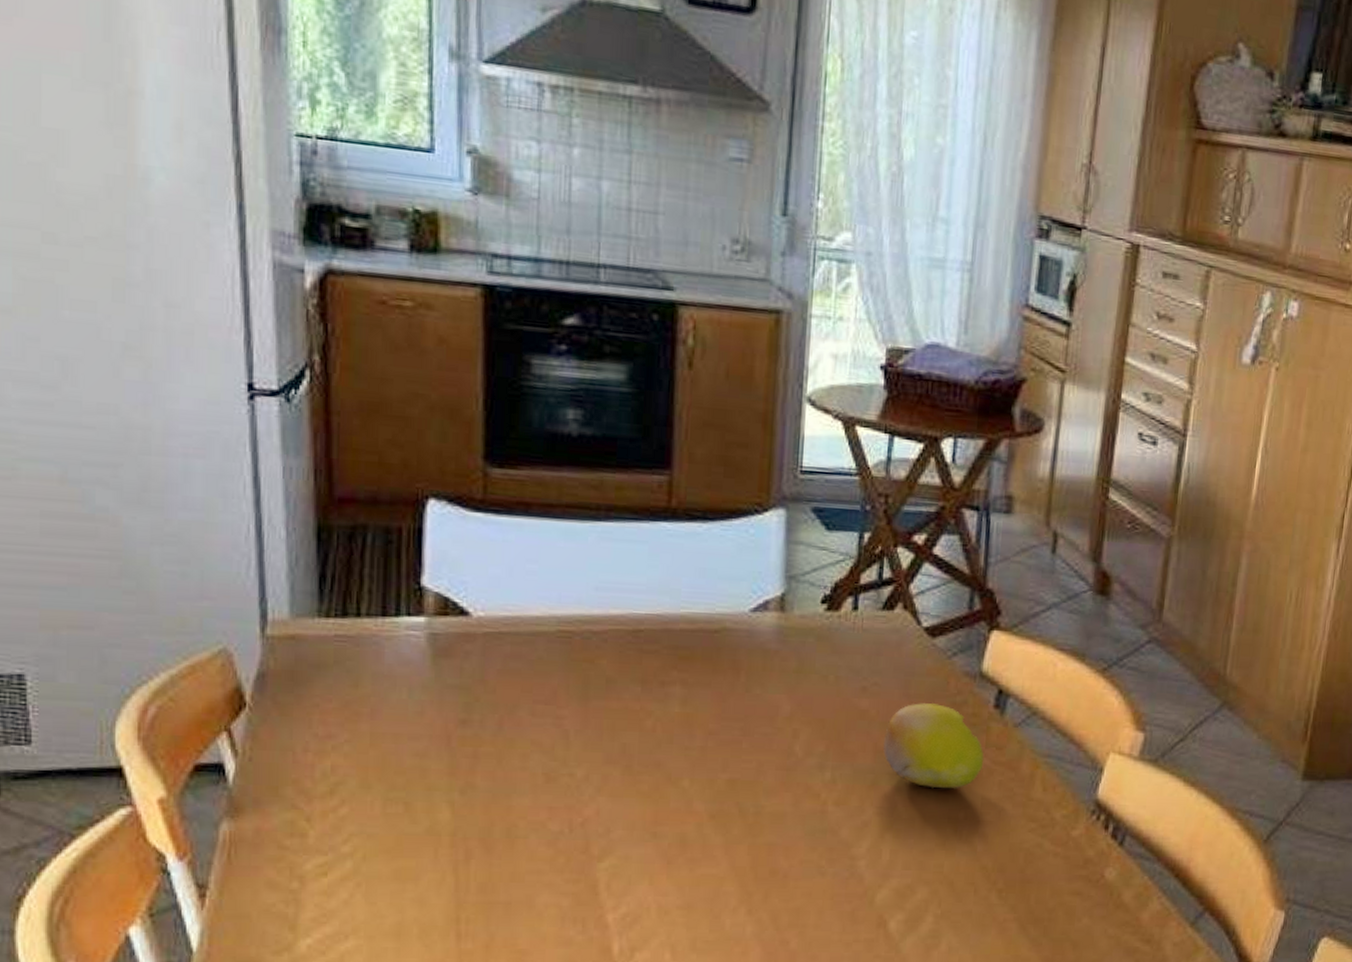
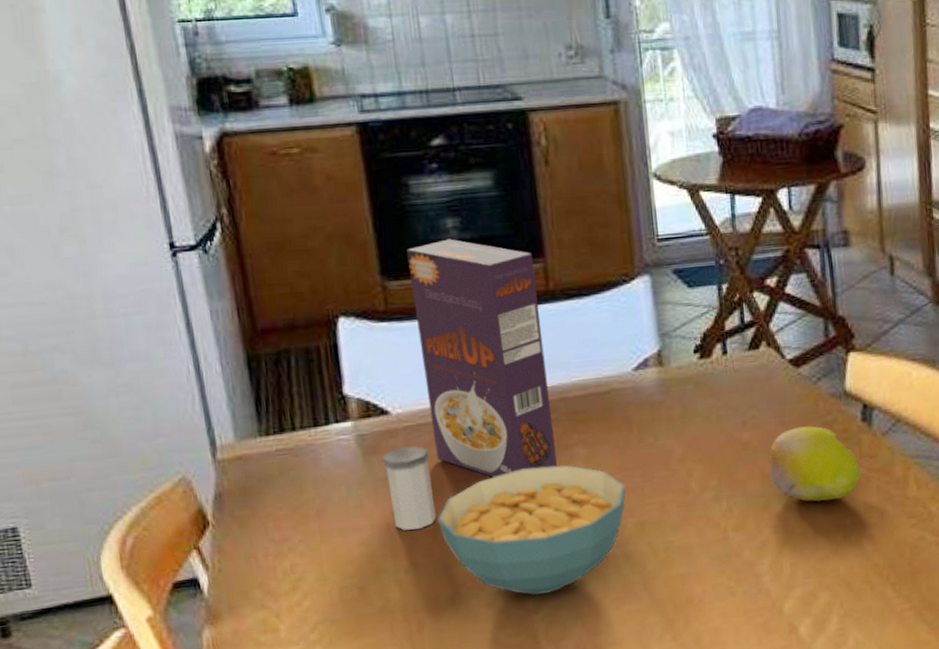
salt shaker: none [453,655,508,748] -> present [382,446,437,531]
cereal bowl: none [505,700,722,842] -> present [437,465,626,596]
cereal box: none [515,431,658,706] -> present [406,238,557,478]

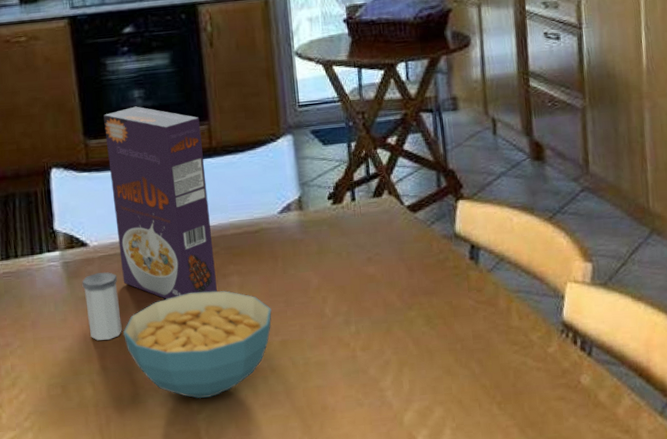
fruit: present [768,425,861,502] -> none [389,262,469,329]

